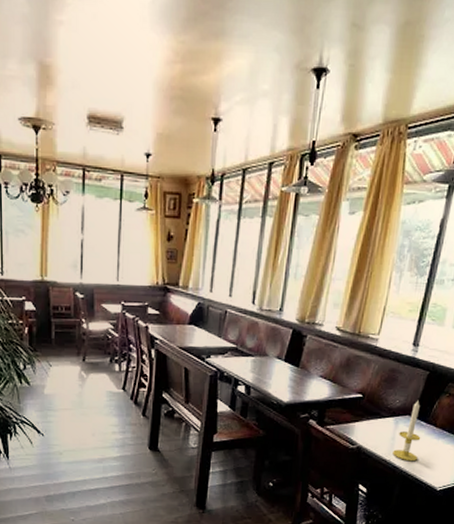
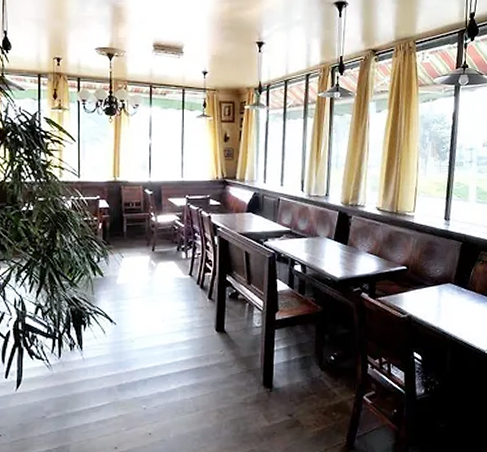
candle: present [392,400,421,462] -> none [440,268,464,327]

